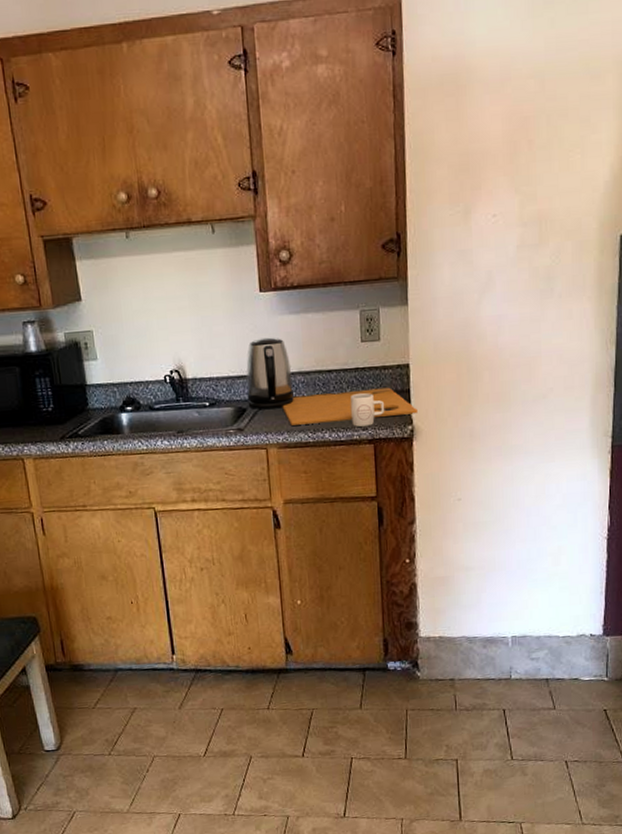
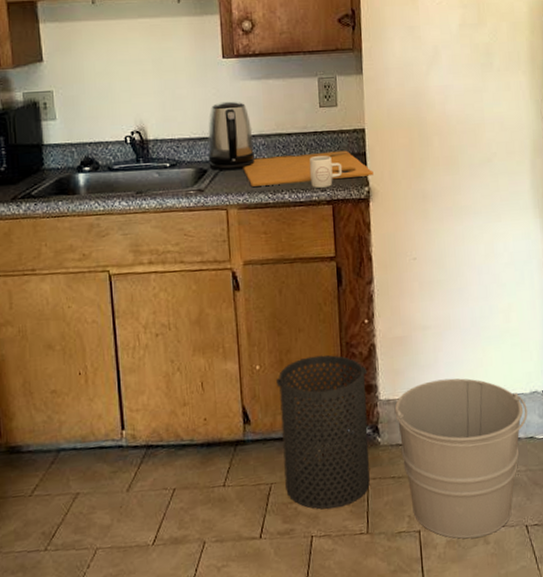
trash can: none [317,592,409,735] -> present [276,355,370,510]
bucket: none [434,618,573,770] -> present [394,378,528,539]

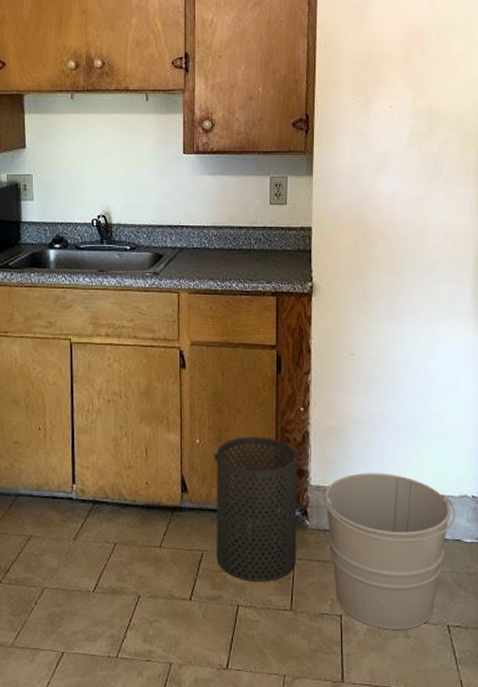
kettle: present [208,101,255,171] -> none [165,193,206,257]
cutting board: present [243,150,374,187] -> none [195,246,317,273]
mug: present [309,155,343,188] -> none [257,250,288,280]

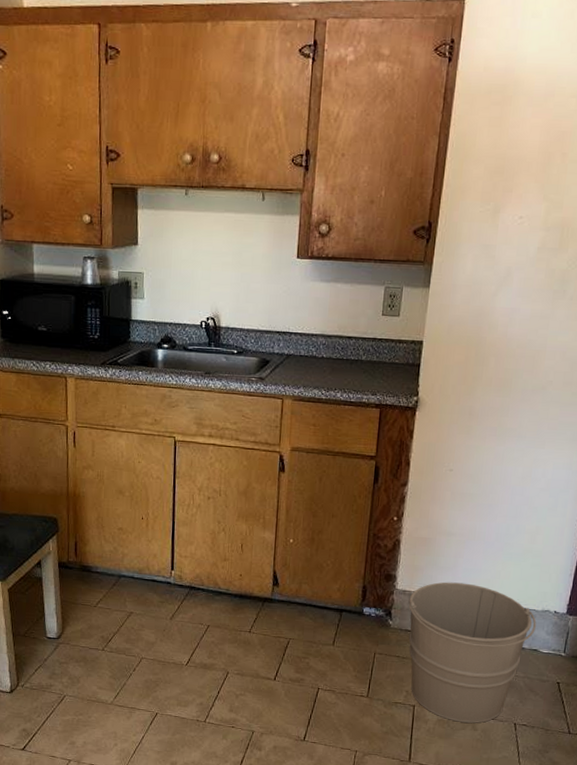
trash can: present [214,436,300,581] -> none [302,540,389,671]

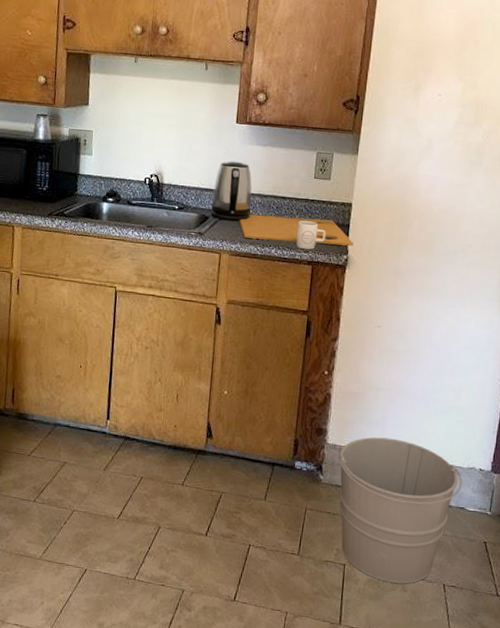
kettle: none [271,299,315,365] -> present [210,160,252,222]
cutting board: none [302,356,425,387] -> present [239,214,354,246]
mug: none [362,361,396,392] -> present [296,220,327,250]

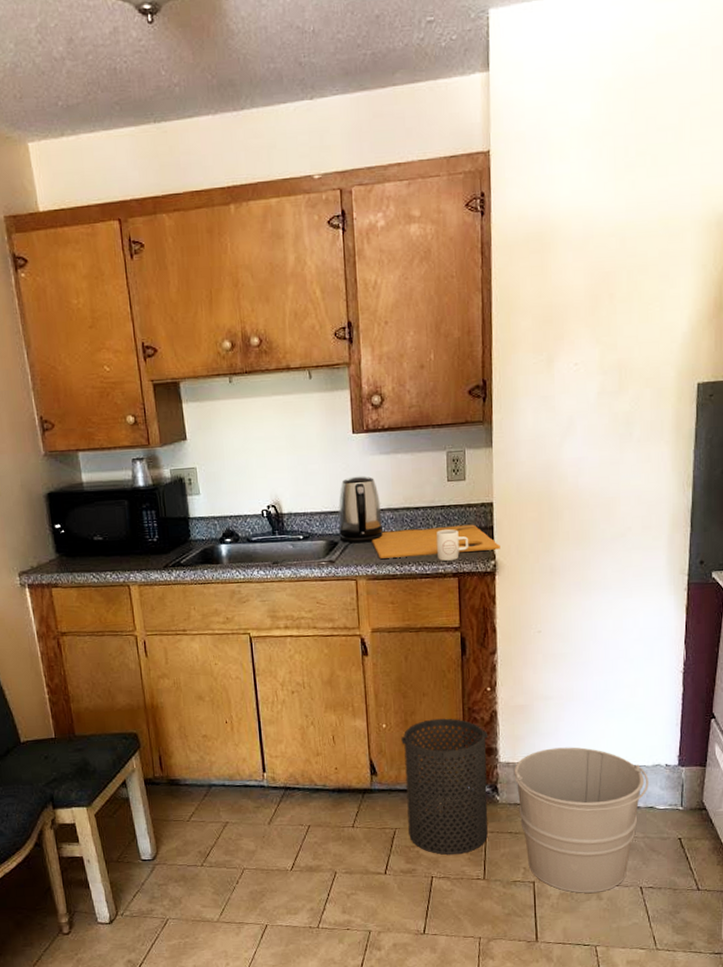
trash can: none [234,392,321,527] -> present [401,718,489,855]

